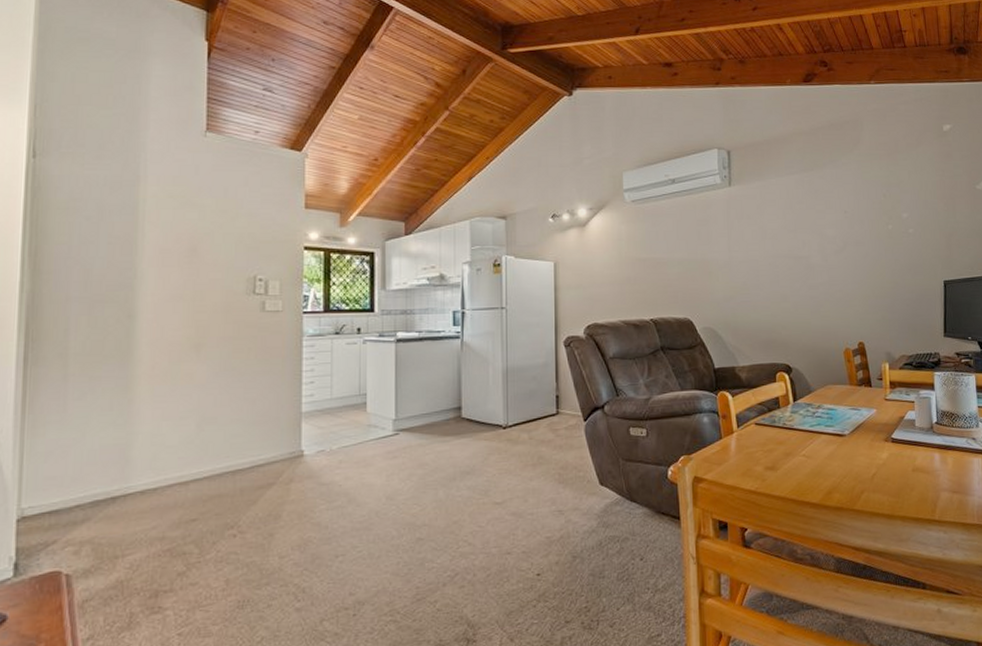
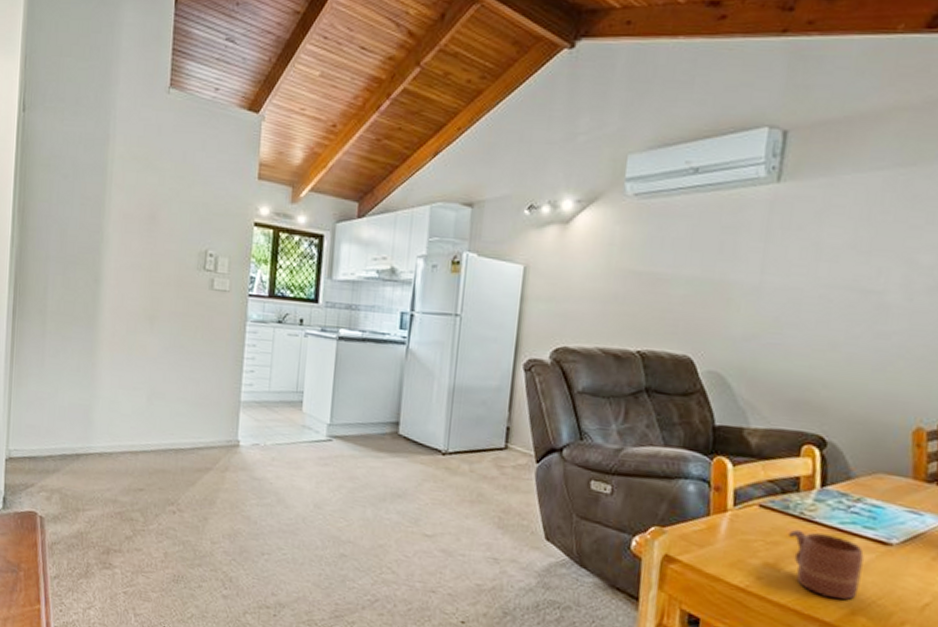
mug: none [777,436,831,484] -> present [787,529,864,600]

